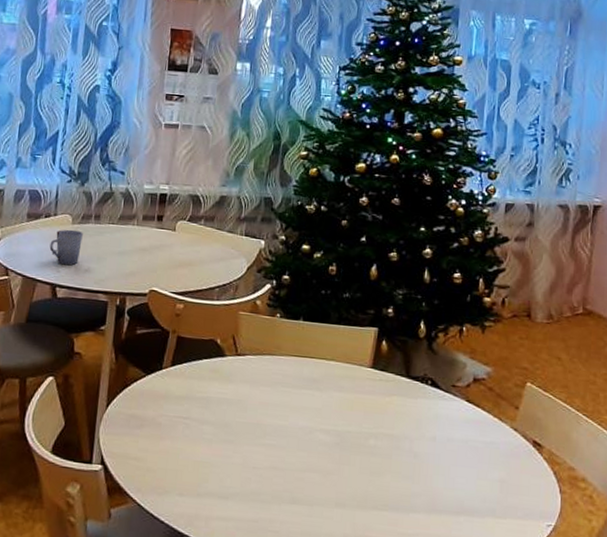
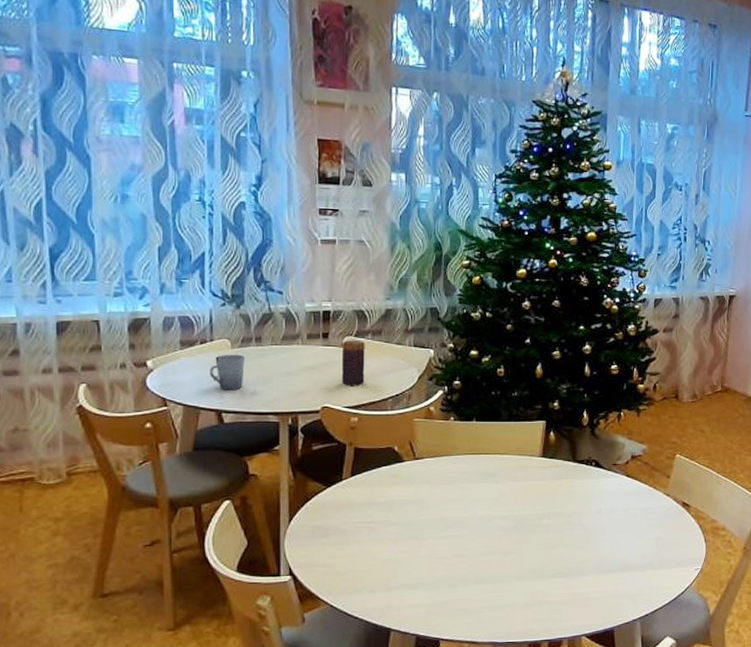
candle: none [171,224,198,272] -> present [342,339,365,386]

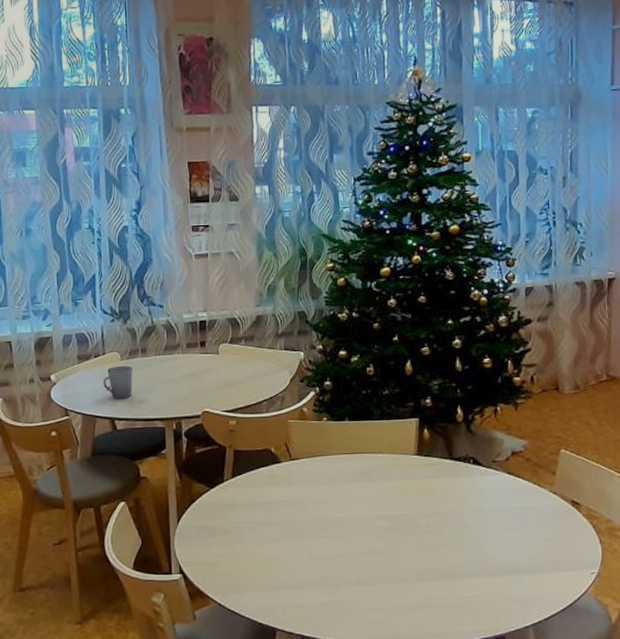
candle: present [342,339,365,386] -> none [219,346,240,391]

